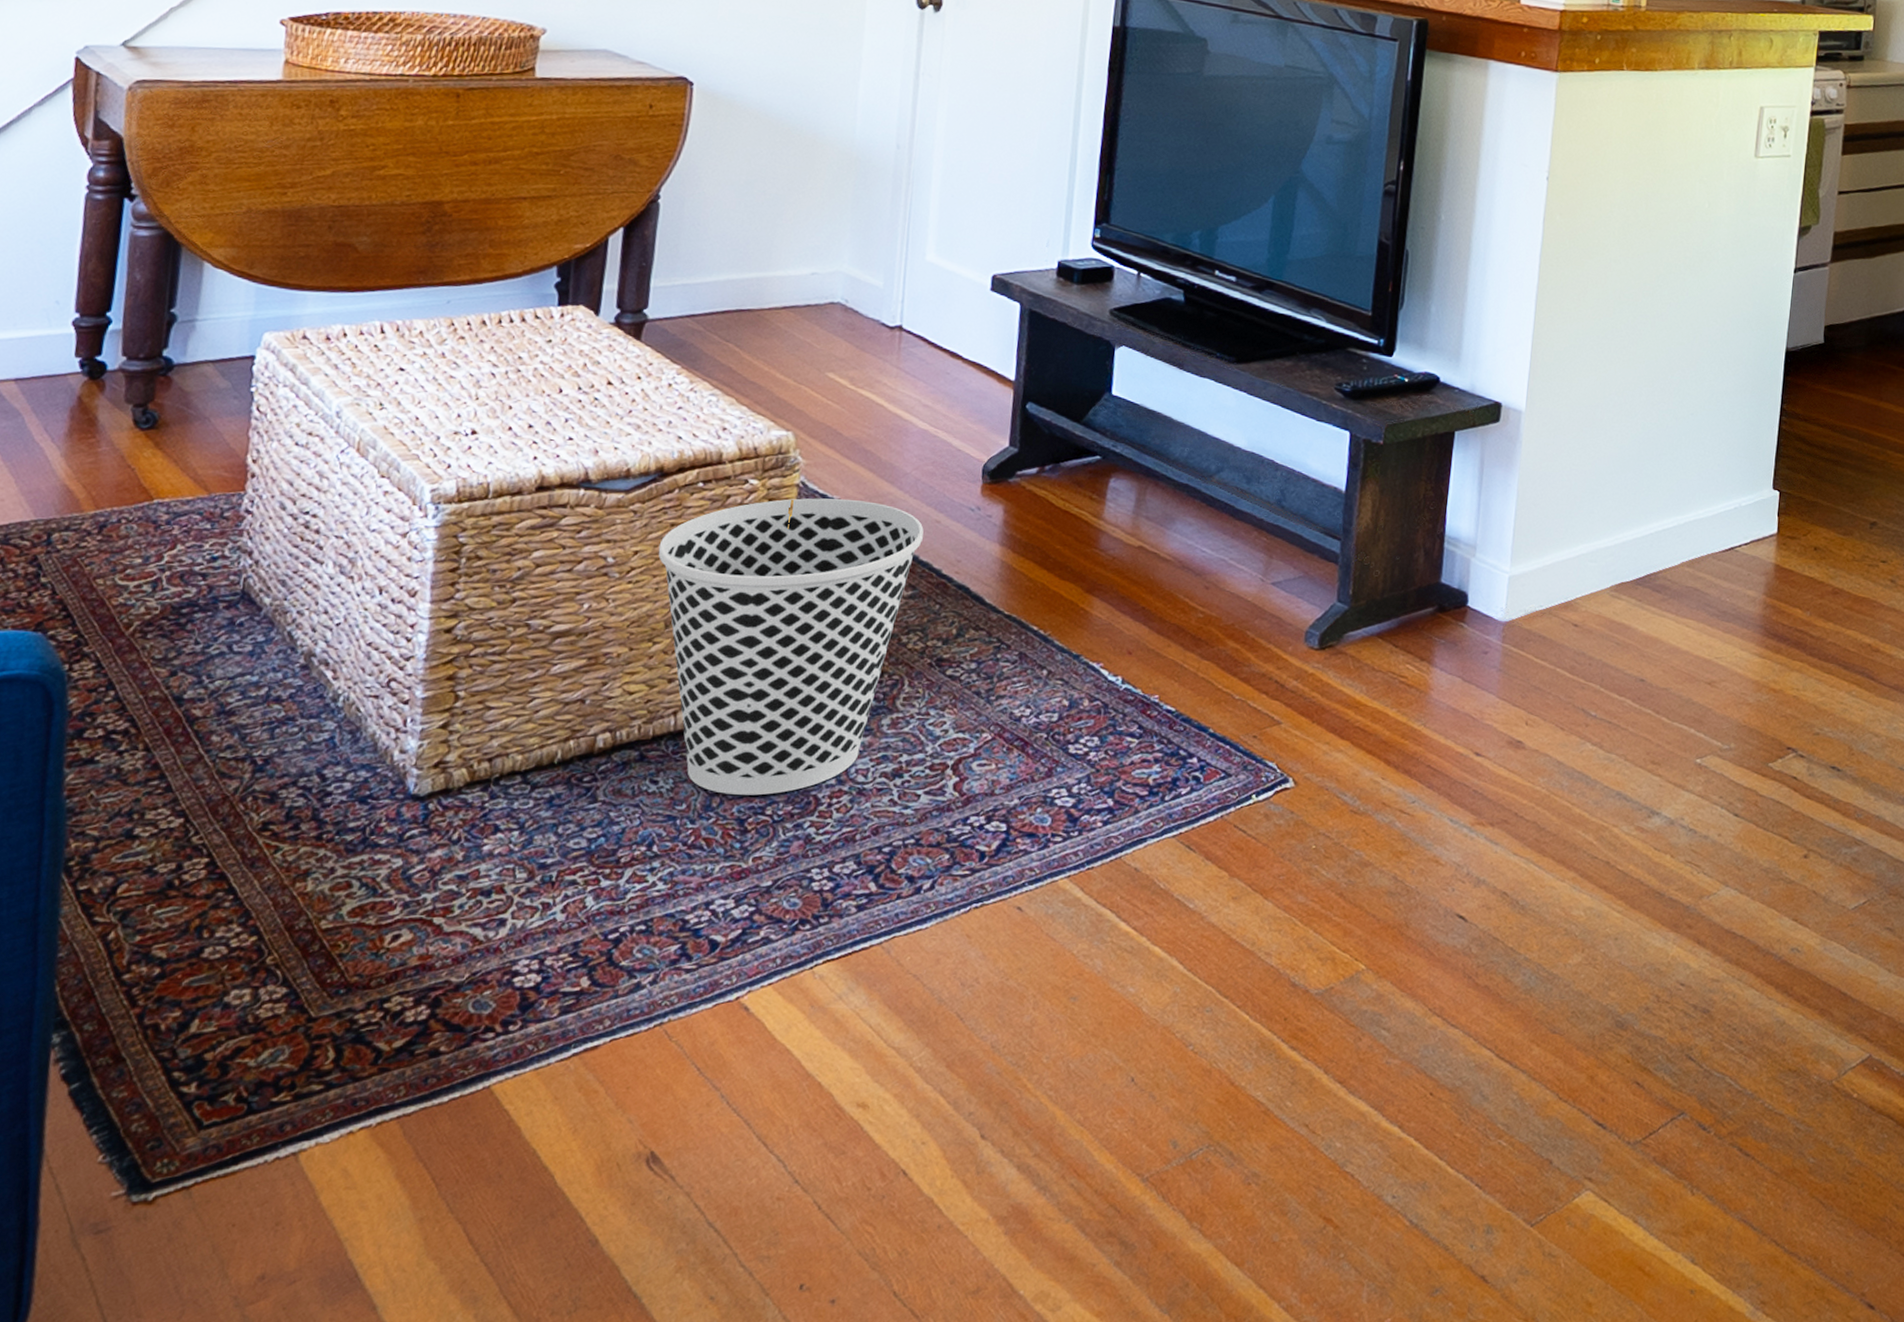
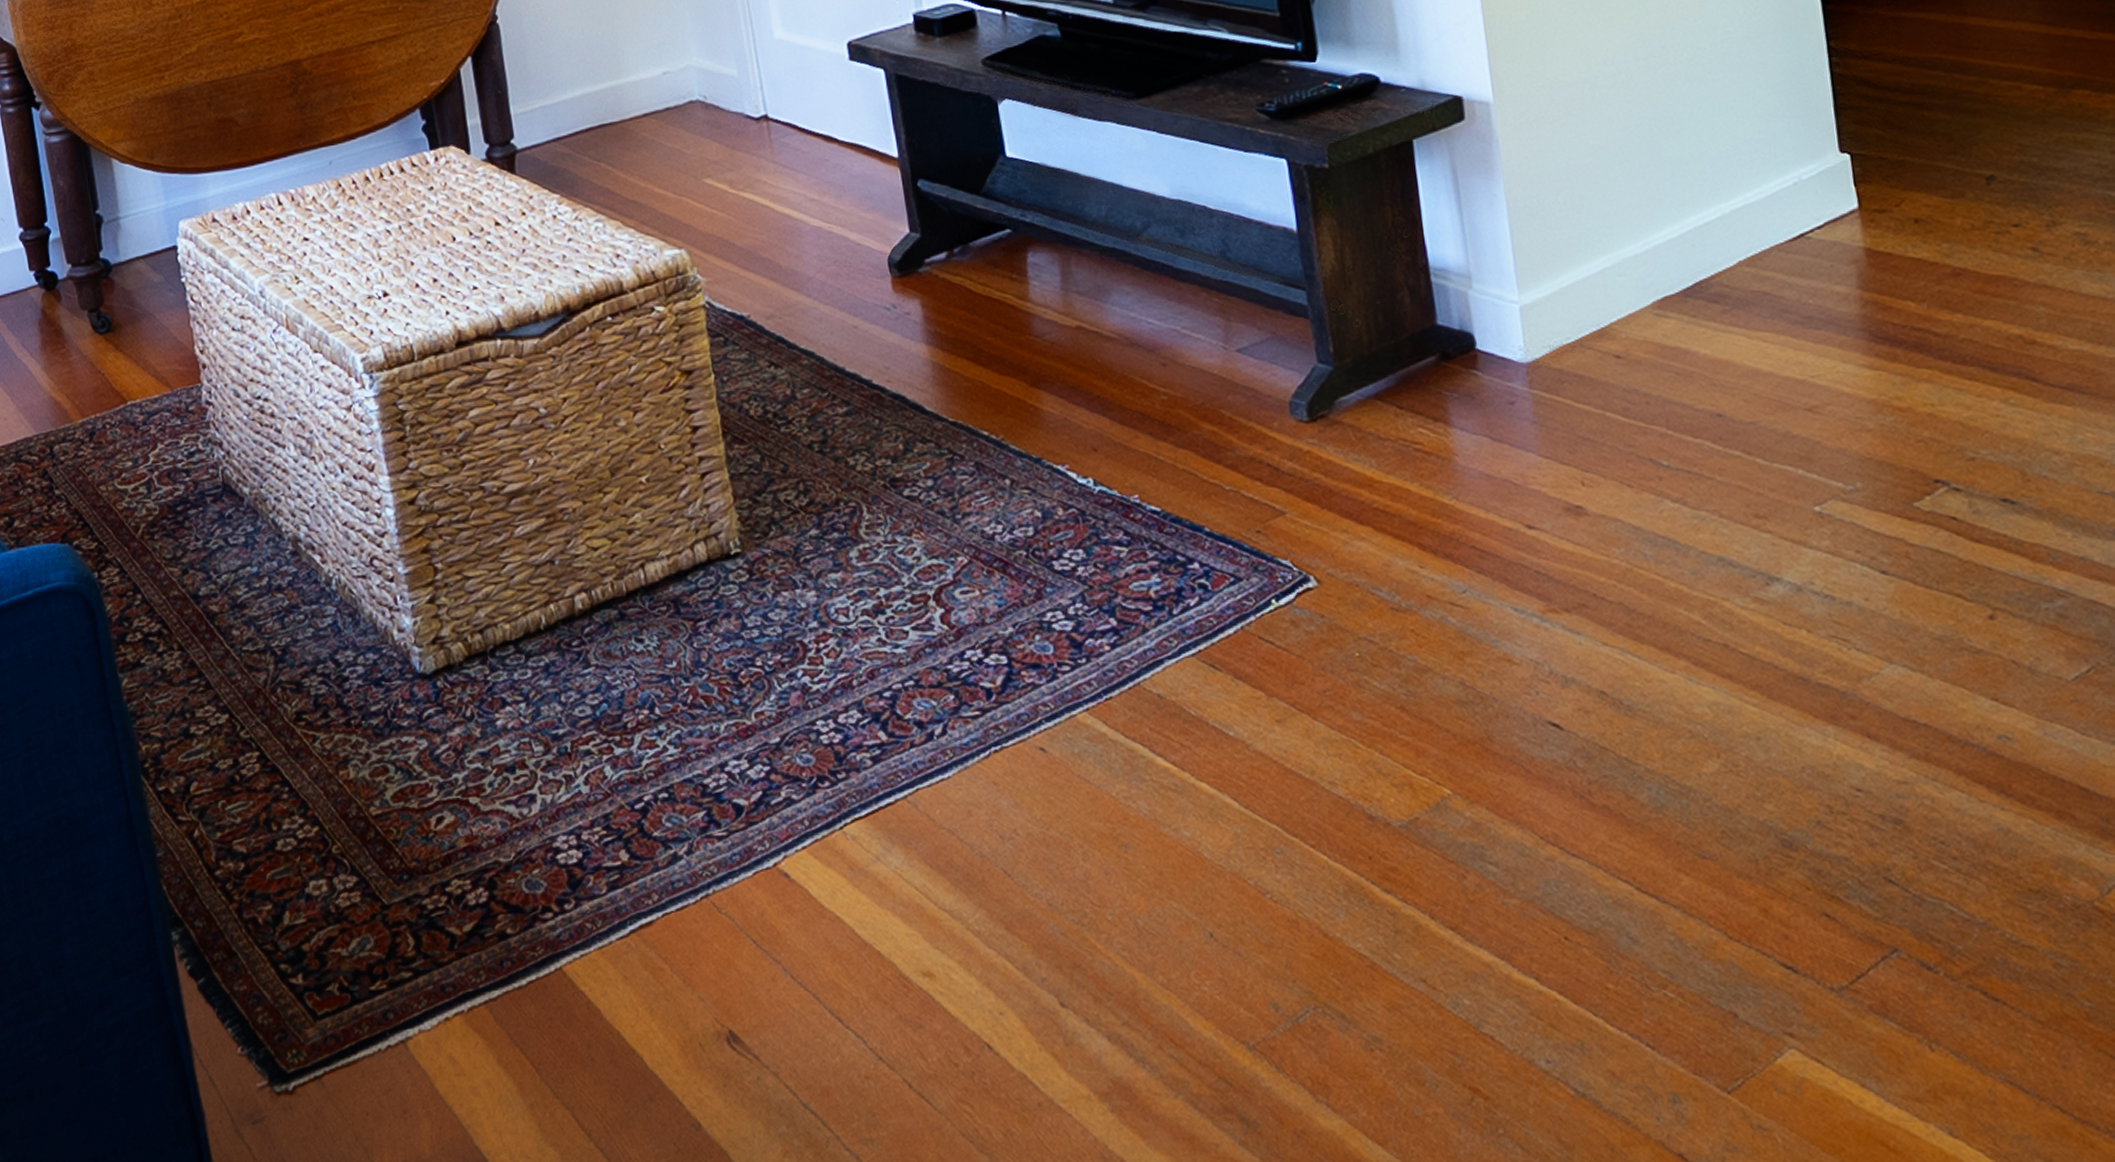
wastebasket: present [658,498,924,796] -> none [584,314,844,648]

